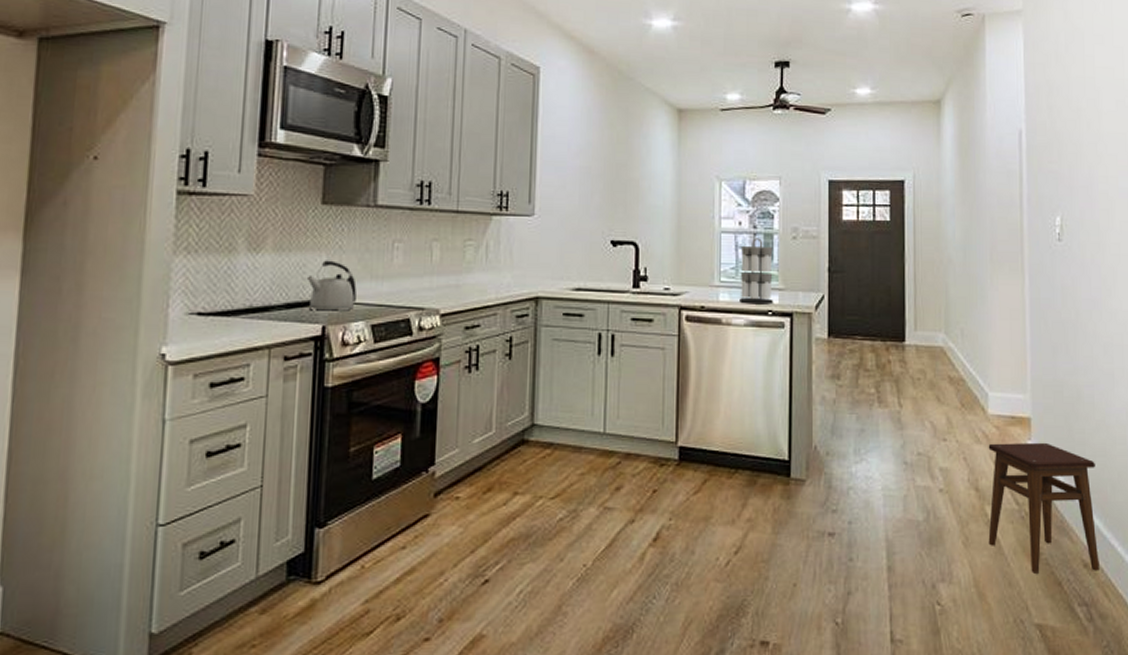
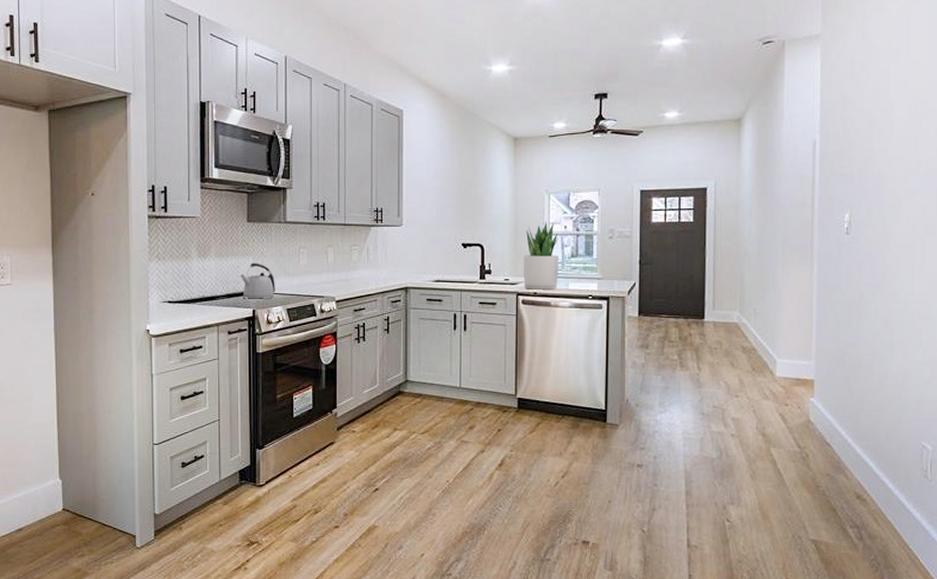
planter: none [688,216,731,303] -> present [524,222,558,289]
spice rack: present [740,238,773,305] -> none [565,238,593,291]
stool: present [988,442,1100,574] -> none [772,399,871,502]

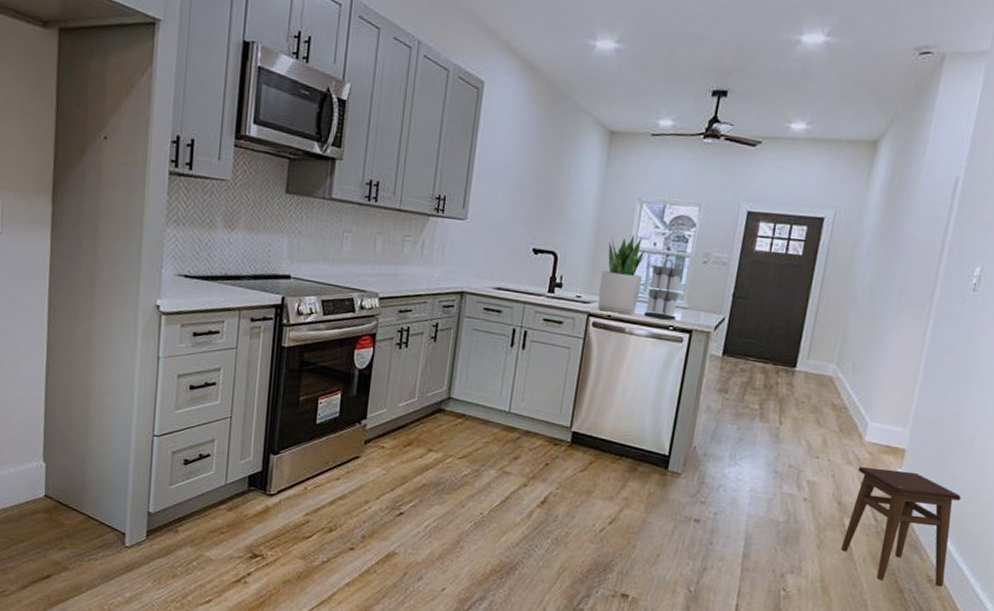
kettle: present [240,263,275,299] -> none [270,242,311,287]
spice rack: none [565,238,593,291] -> present [644,259,683,321]
stool: none [772,399,871,502] -> present [840,466,961,587]

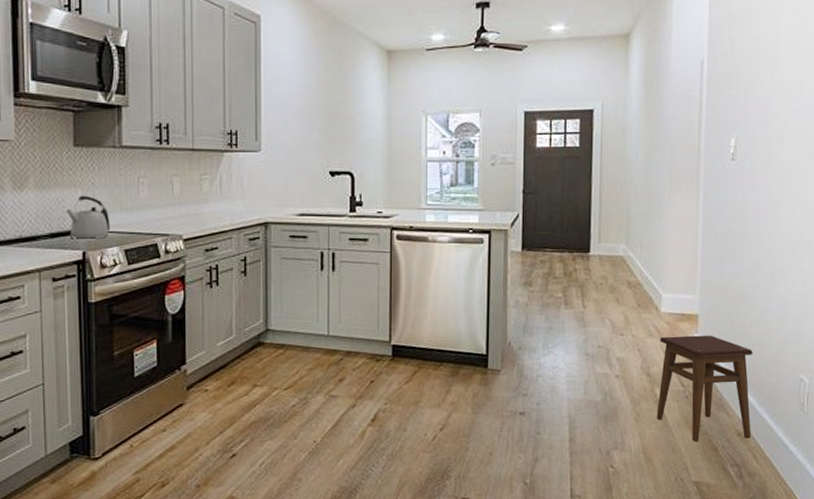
kettle: none [270,242,311,287] -> present [66,195,110,239]
planter: present [597,235,645,314] -> none [398,147,437,223]
spice rack: present [644,259,683,321] -> none [444,165,474,224]

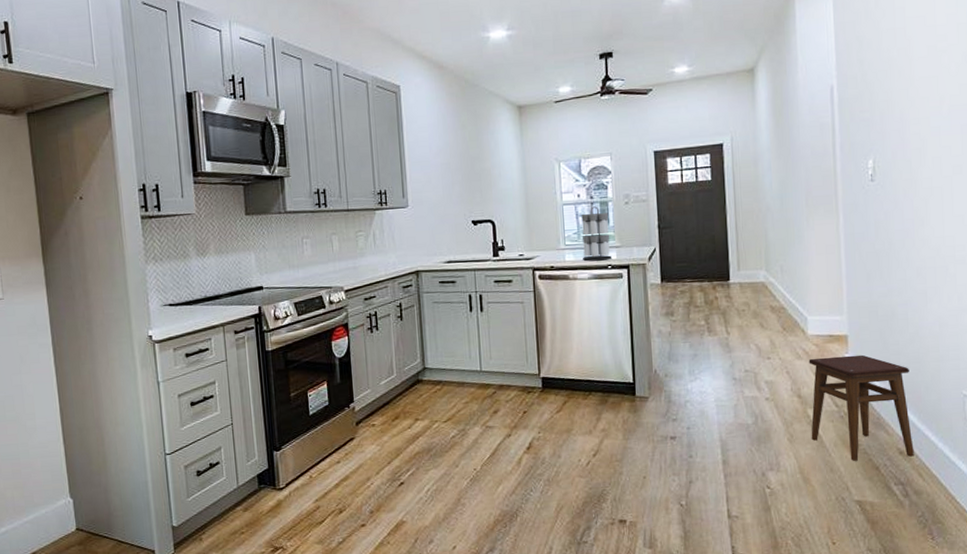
kettle: present [66,195,110,239] -> none [242,257,280,296]
spice rack: none [444,165,474,224] -> present [581,206,612,262]

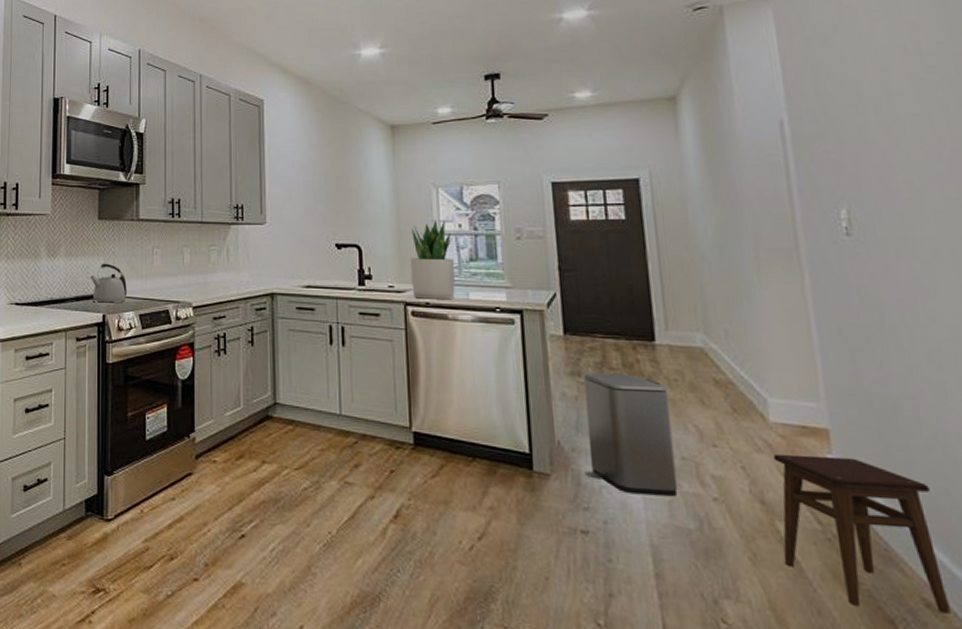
kettle: none [242,257,280,296] -> present [90,263,127,303]
planter: none [537,192,575,264] -> present [410,219,455,299]
spice rack: present [581,206,612,262] -> none [463,239,500,302]
pedal bin: none [674,309,741,404] -> present [582,372,678,497]

